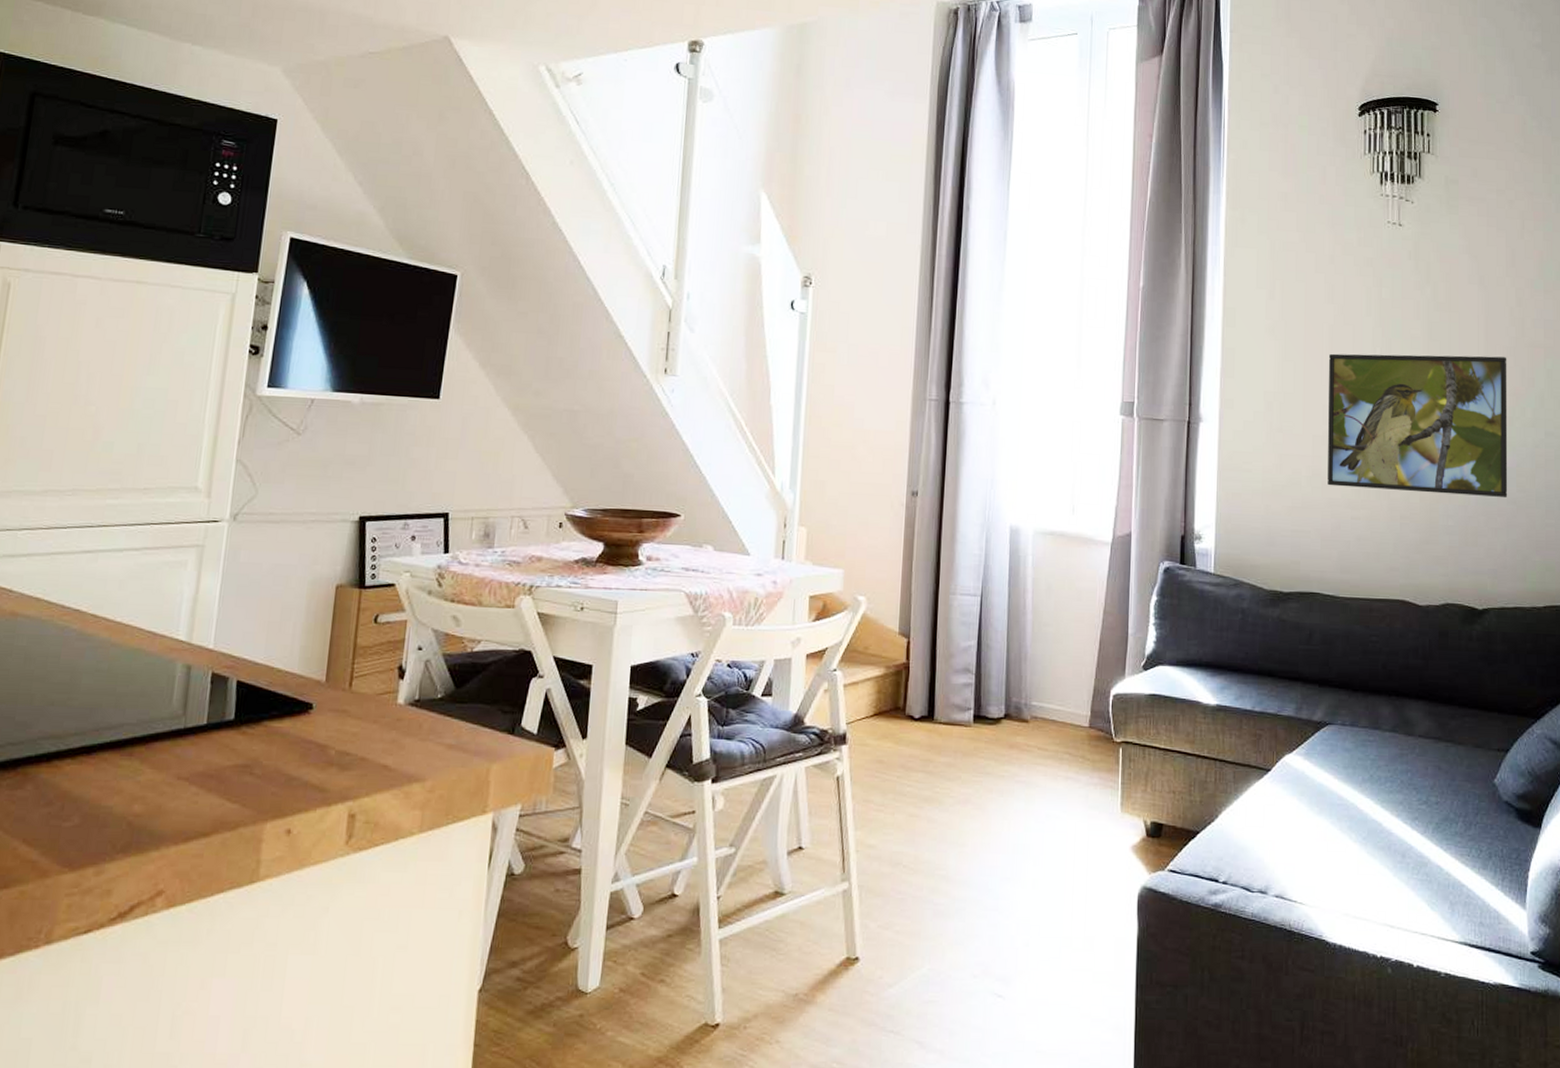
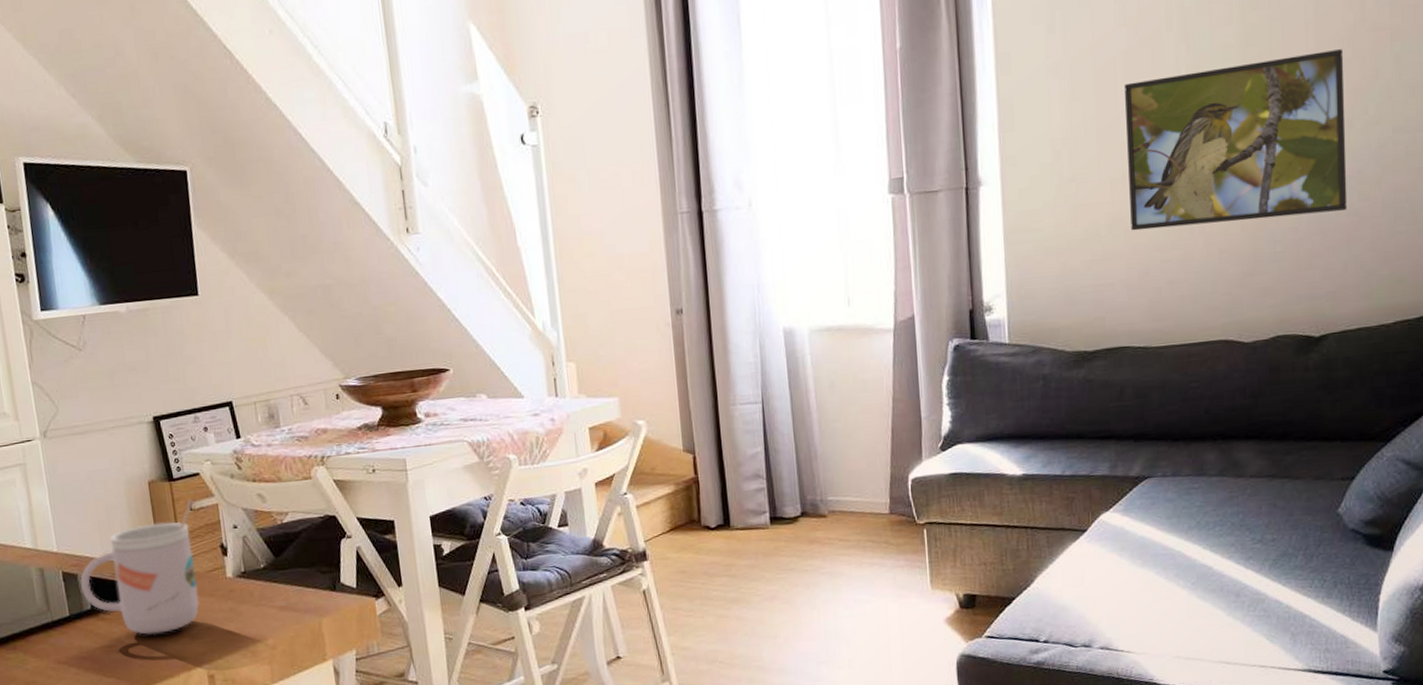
mug: none [228,611,382,758] -> present [80,499,199,635]

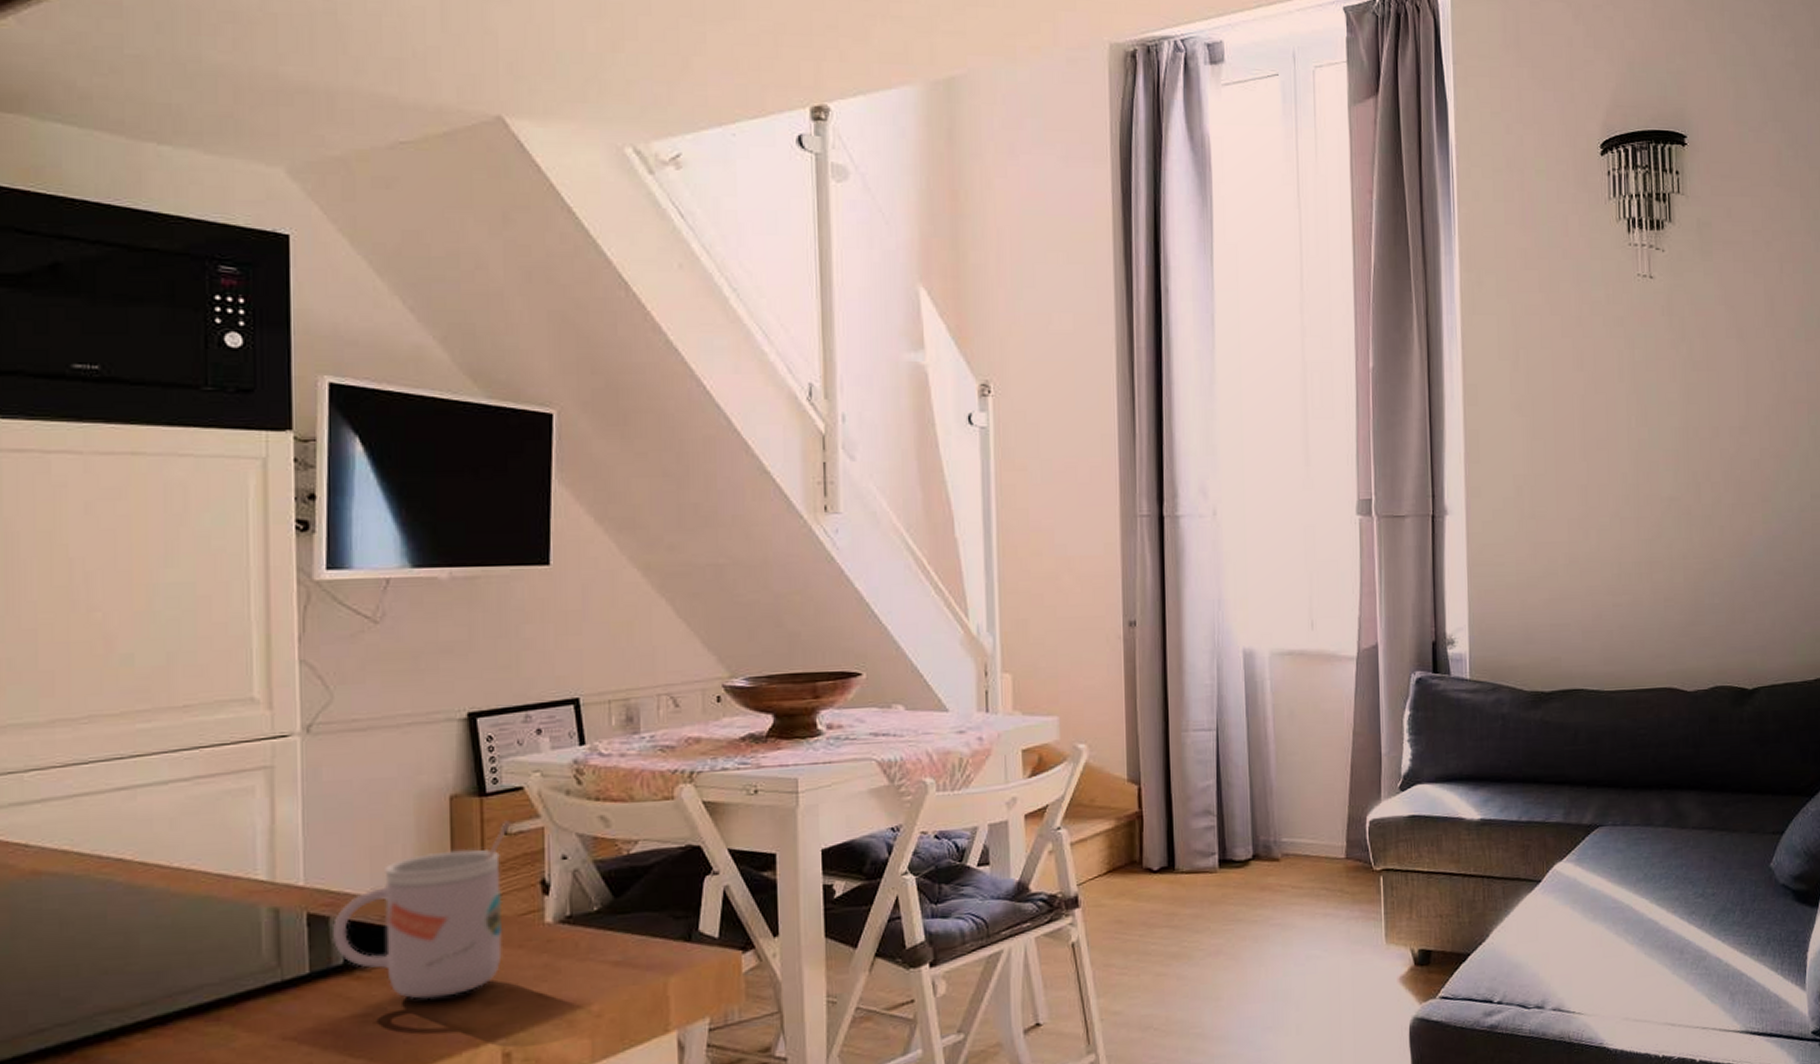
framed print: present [1124,49,1348,231] -> none [1581,416,1775,573]

